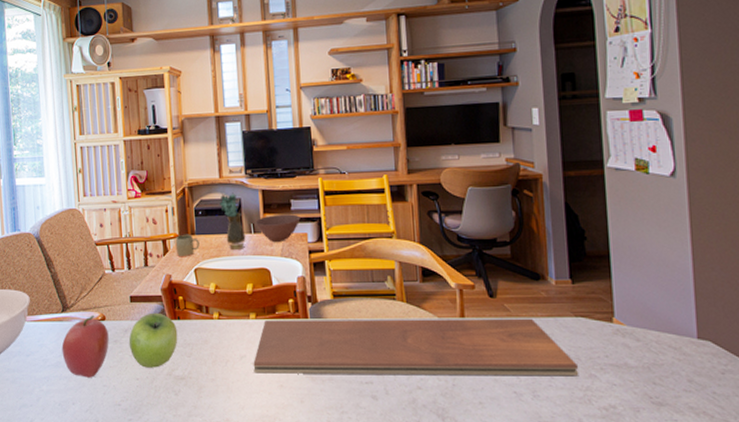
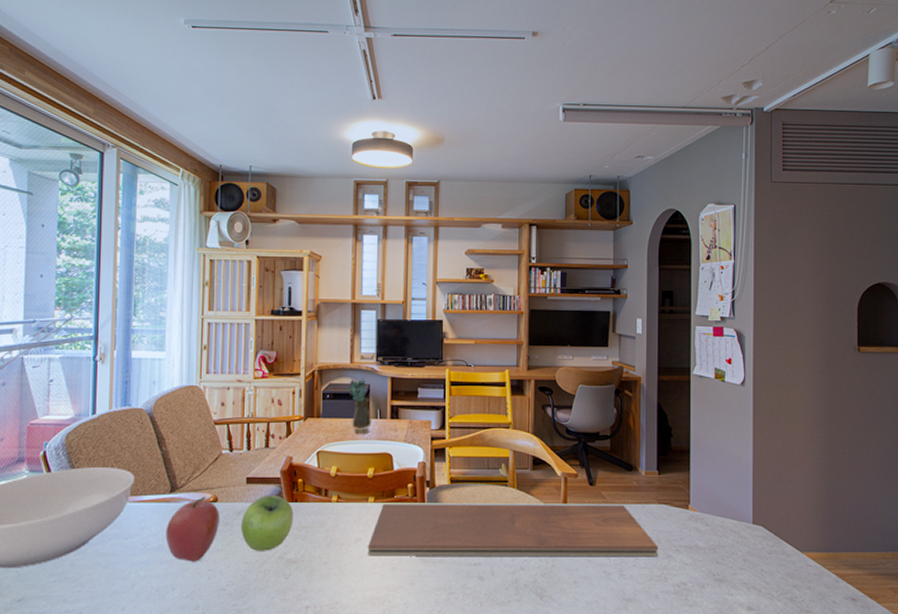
mug: present [175,234,200,258] -> none [299,416,324,440]
bowl: present [255,214,301,242] -> none [382,402,426,428]

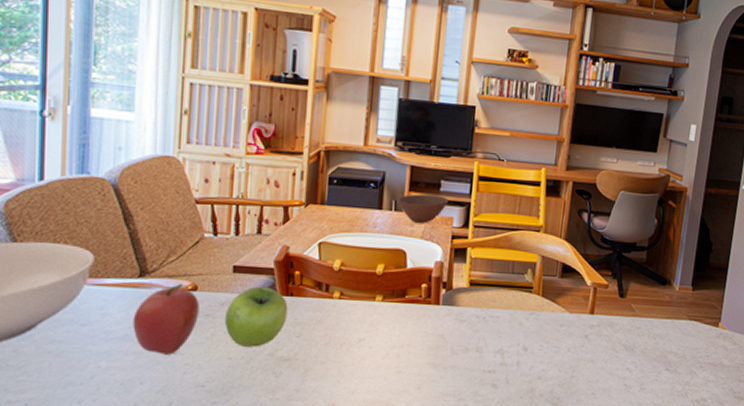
vase: present [347,378,371,435] -> none [358,163,385,228]
chopping board: present [367,504,659,557] -> none [371,304,684,373]
bowl: none [382,402,426,428] -> present [398,194,449,223]

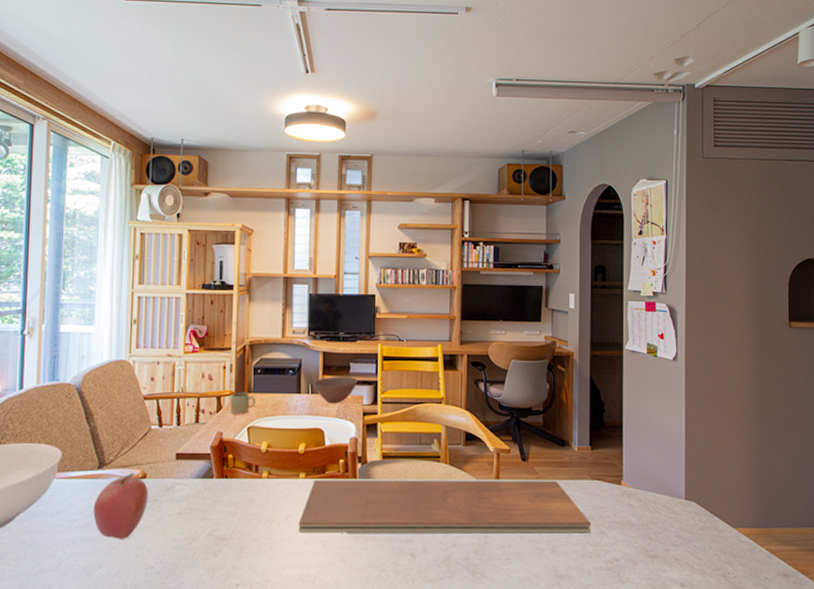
fruit: present [224,286,288,347] -> none [169,471,224,528]
mug: none [299,202,329,229] -> present [230,391,255,415]
chopping board: none [371,304,684,373] -> present [298,480,592,533]

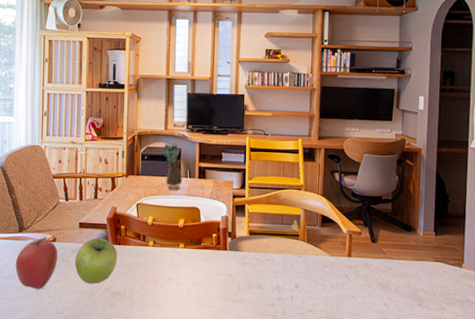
fruit: none [169,471,224,528] -> present [74,237,117,284]
mug: present [230,391,255,415] -> none [122,174,143,194]
vase: none [279,353,303,410] -> present [162,143,182,191]
chopping board: present [298,480,592,533] -> none [178,250,434,308]
bowl: present [314,377,358,403] -> none [191,164,229,186]

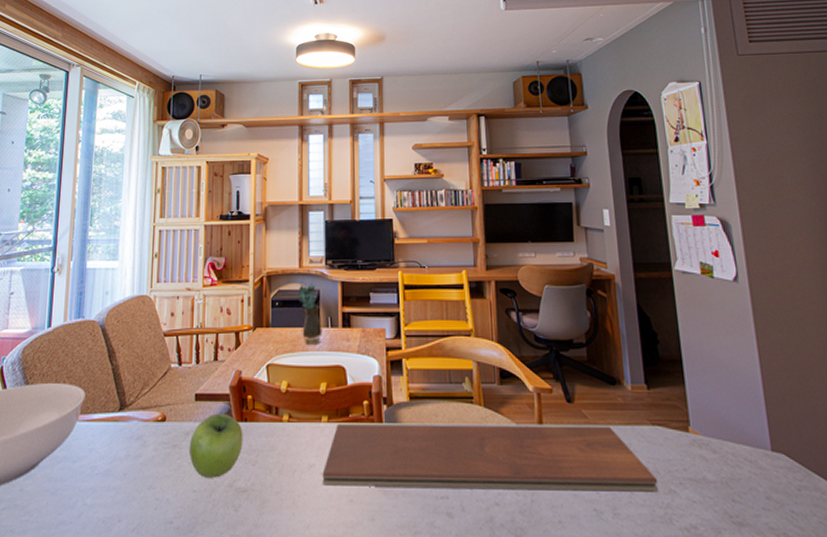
fruit: present [15,236,58,289] -> none [113,414,168,489]
chopping board: none [178,250,434,308] -> present [322,424,659,492]

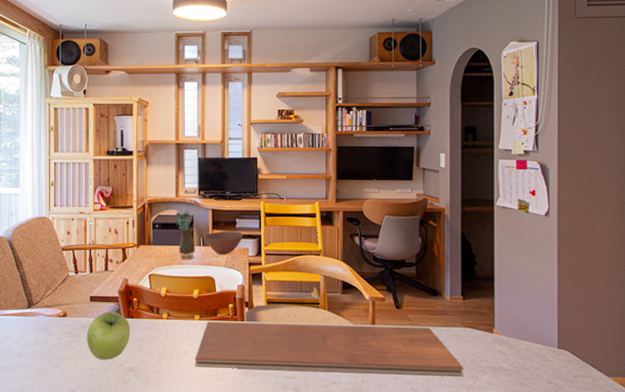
bowl: none [333,308,379,337] -> present [205,231,244,254]

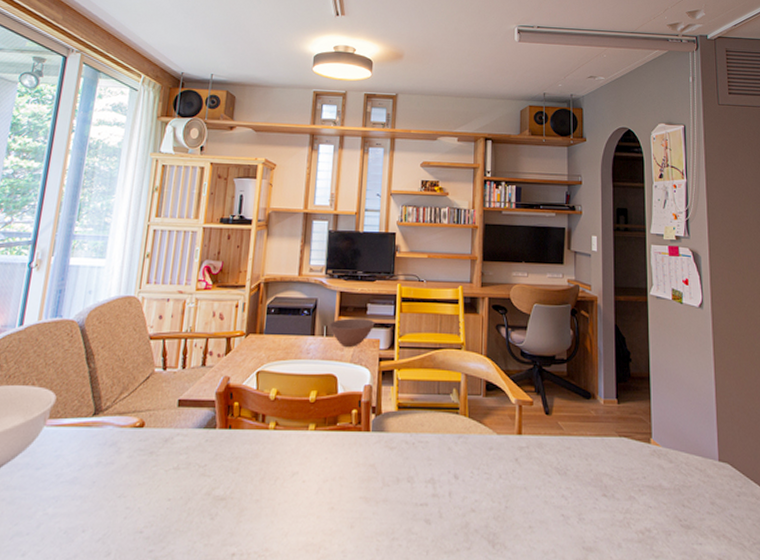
fruit: present [86,311,130,360] -> none [166,420,227,486]
vase: present [174,210,195,261] -> none [293,291,317,354]
chopping board: present [195,322,464,377] -> none [304,432,621,498]

